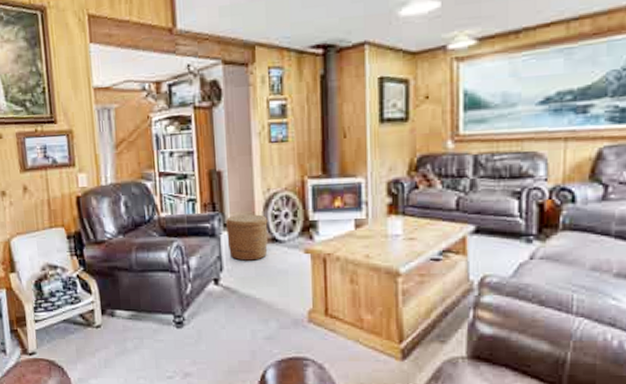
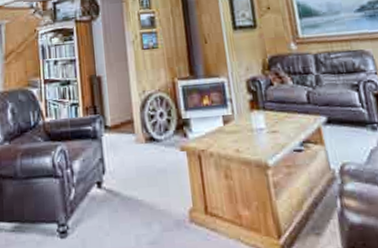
woven basket: present [225,214,268,261] -> none [105,115,147,162]

